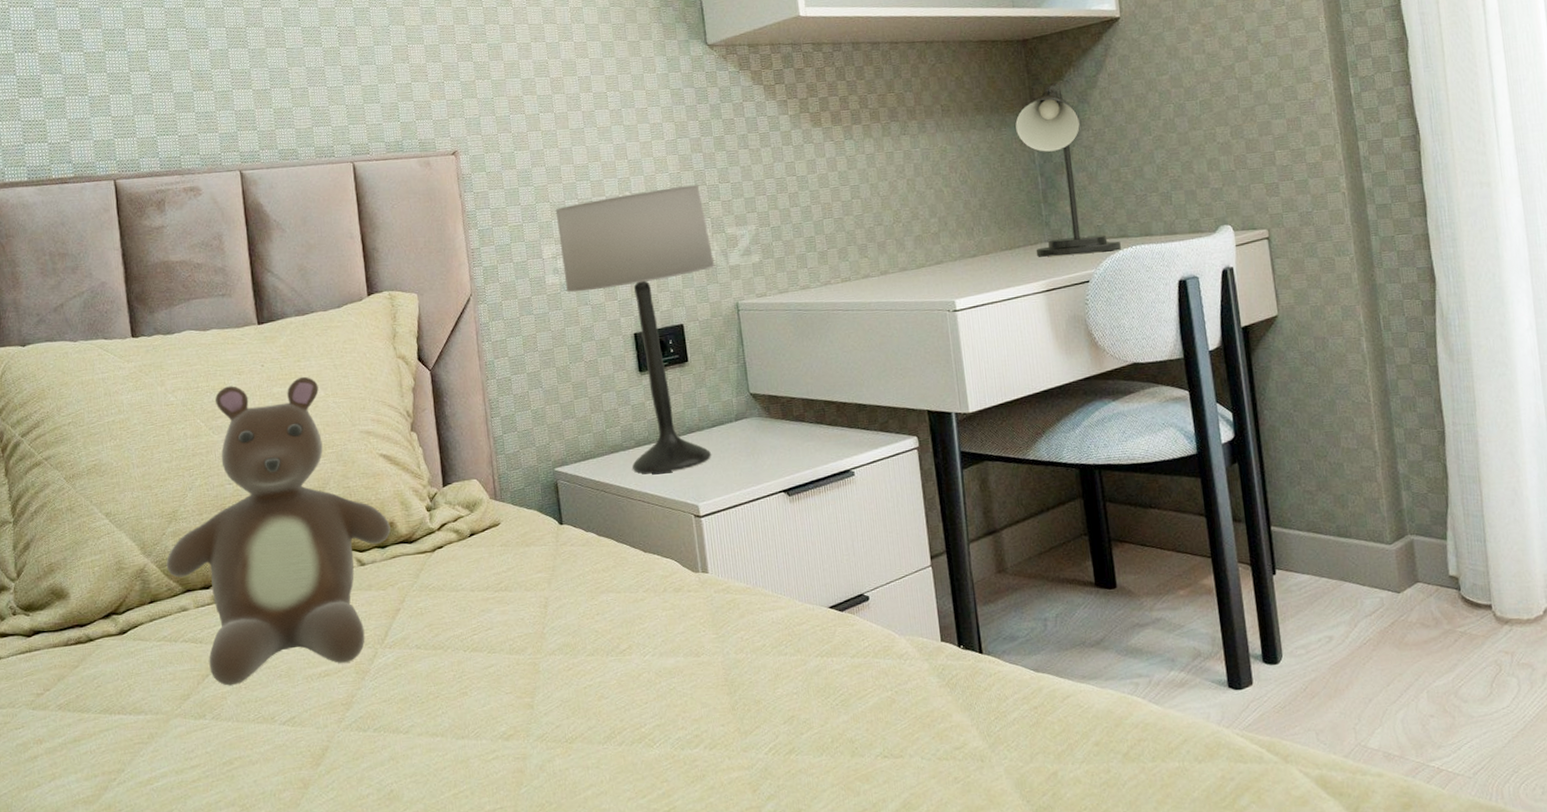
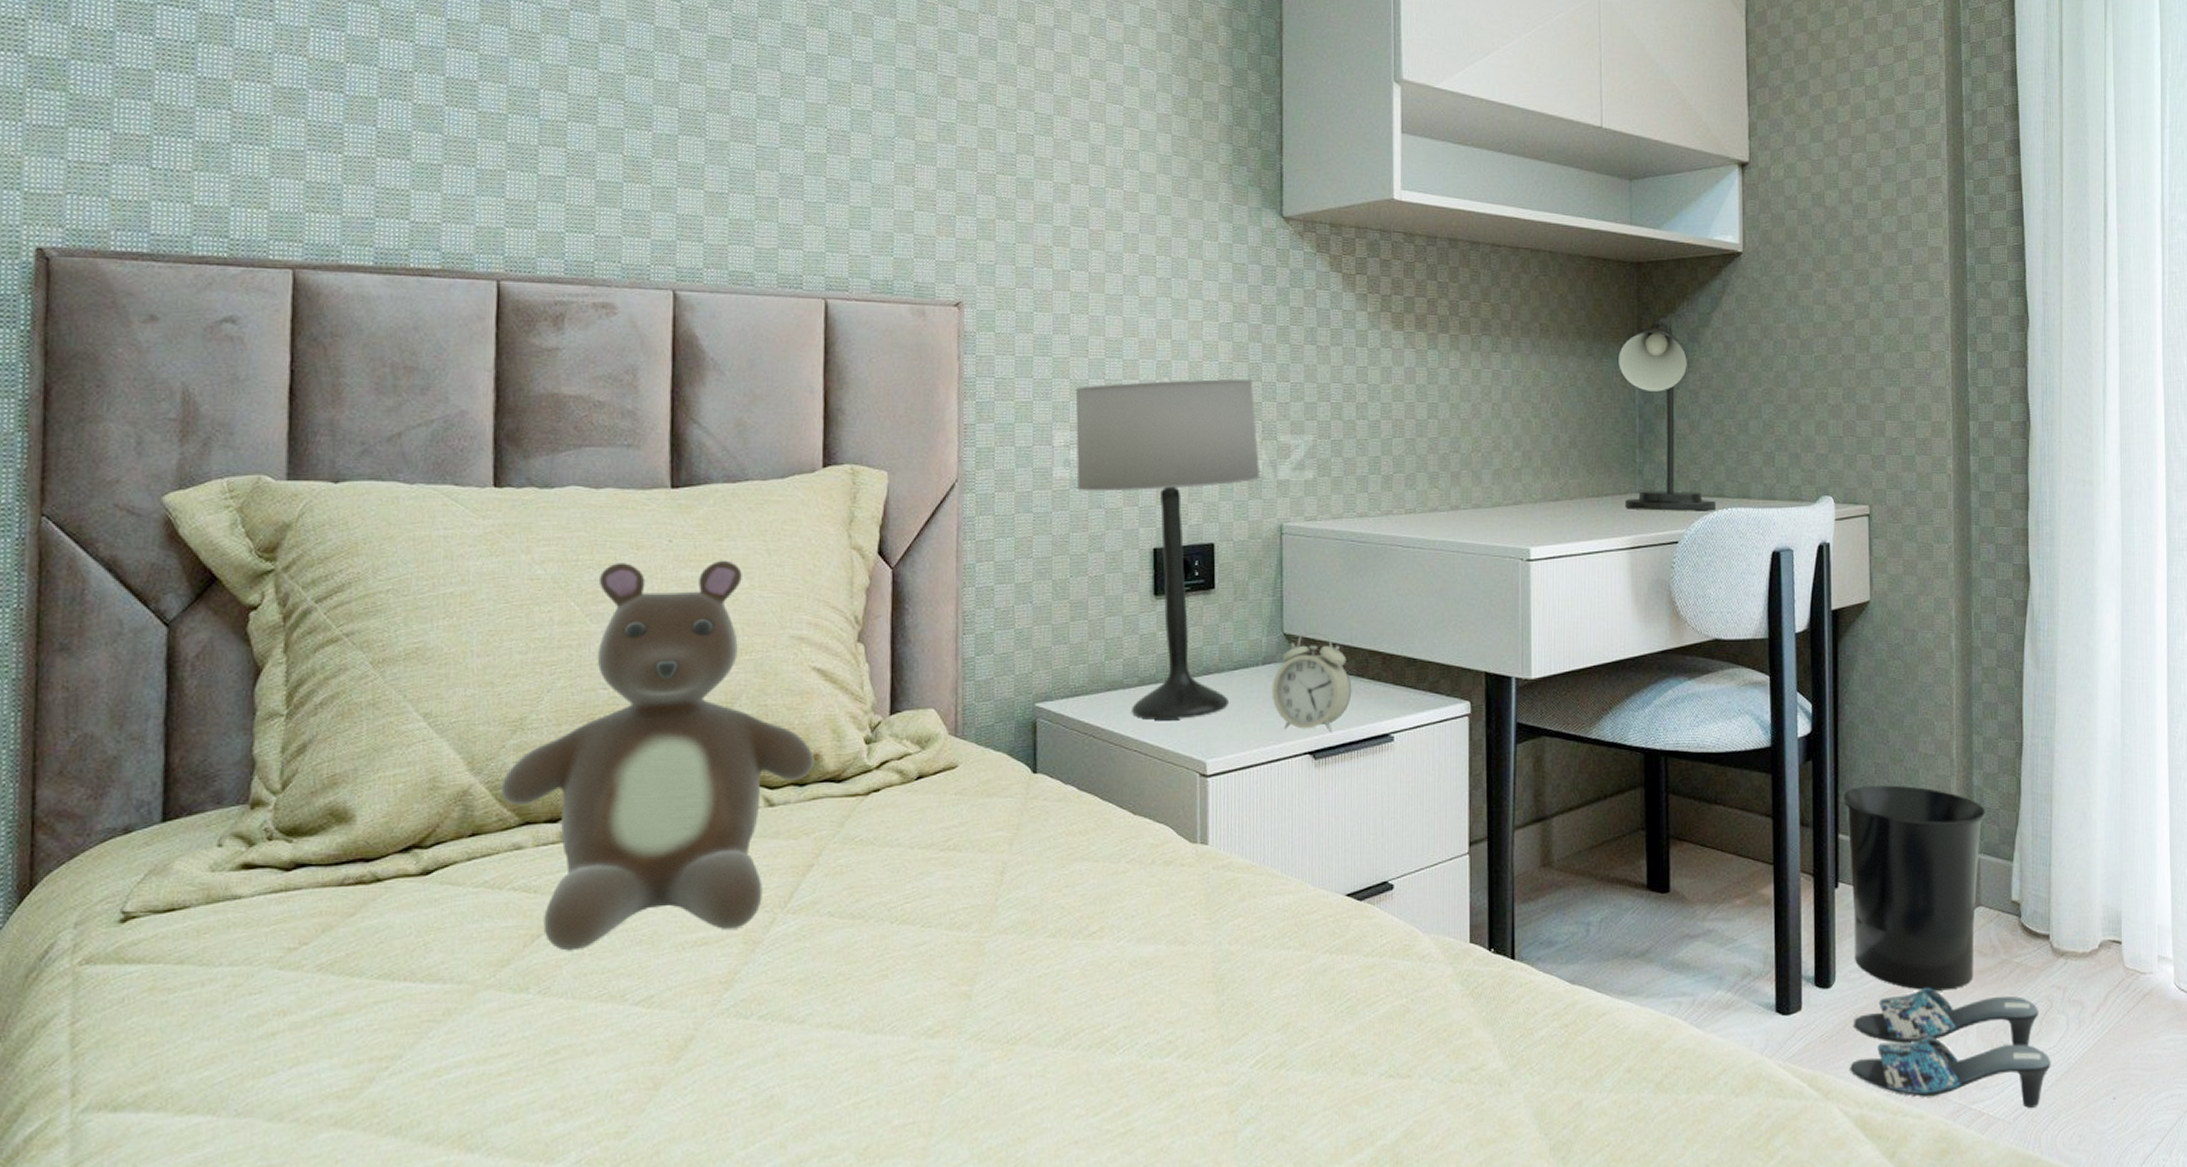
alarm clock: none [745,389,814,473] -> present [1271,631,1352,732]
waste bin: none [1270,478,1419,662] -> present [1842,785,1987,991]
slippers: none [1304,658,1506,763] -> present [1850,987,2051,1108]

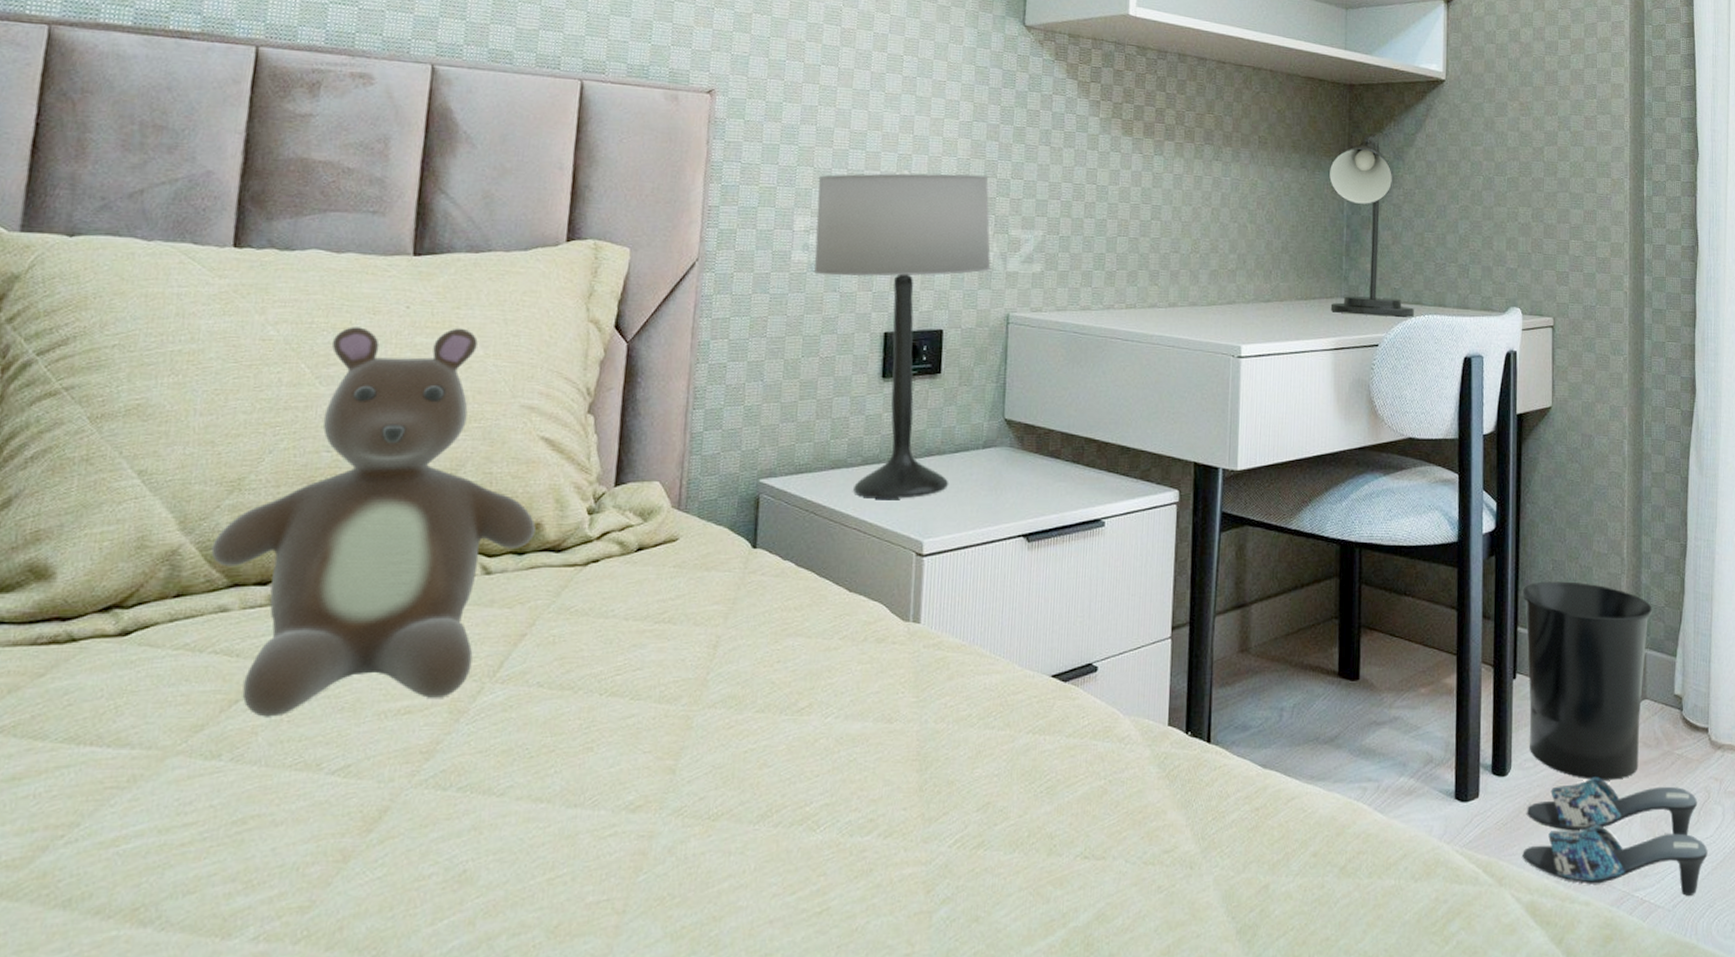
alarm clock: present [1271,631,1352,732] -> none [990,418,1067,515]

